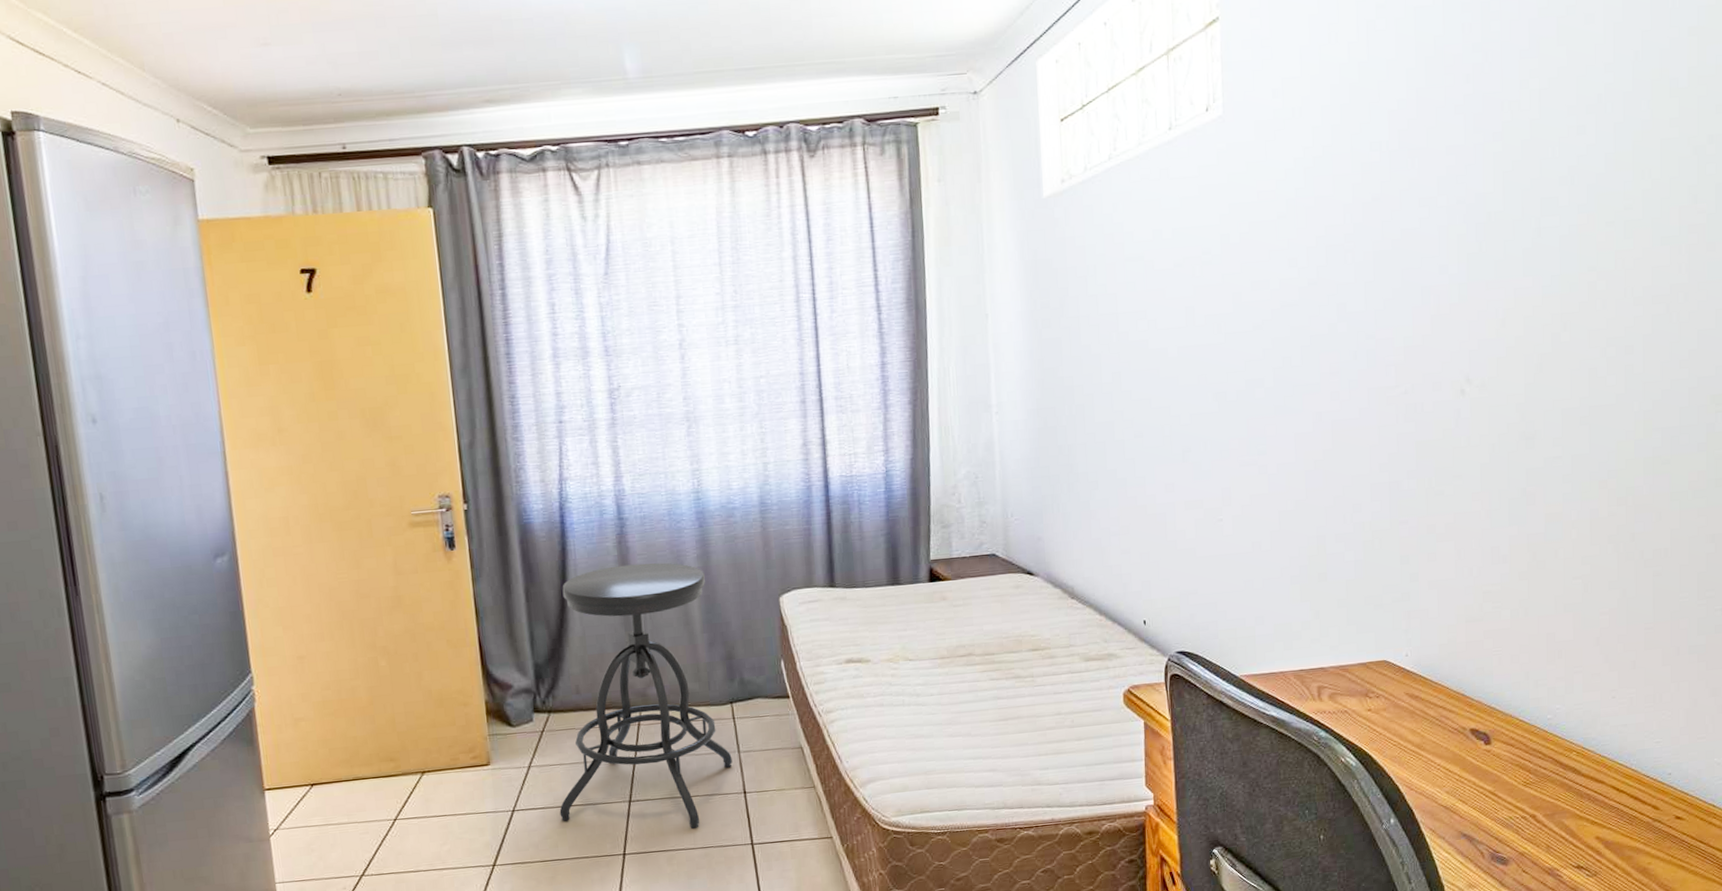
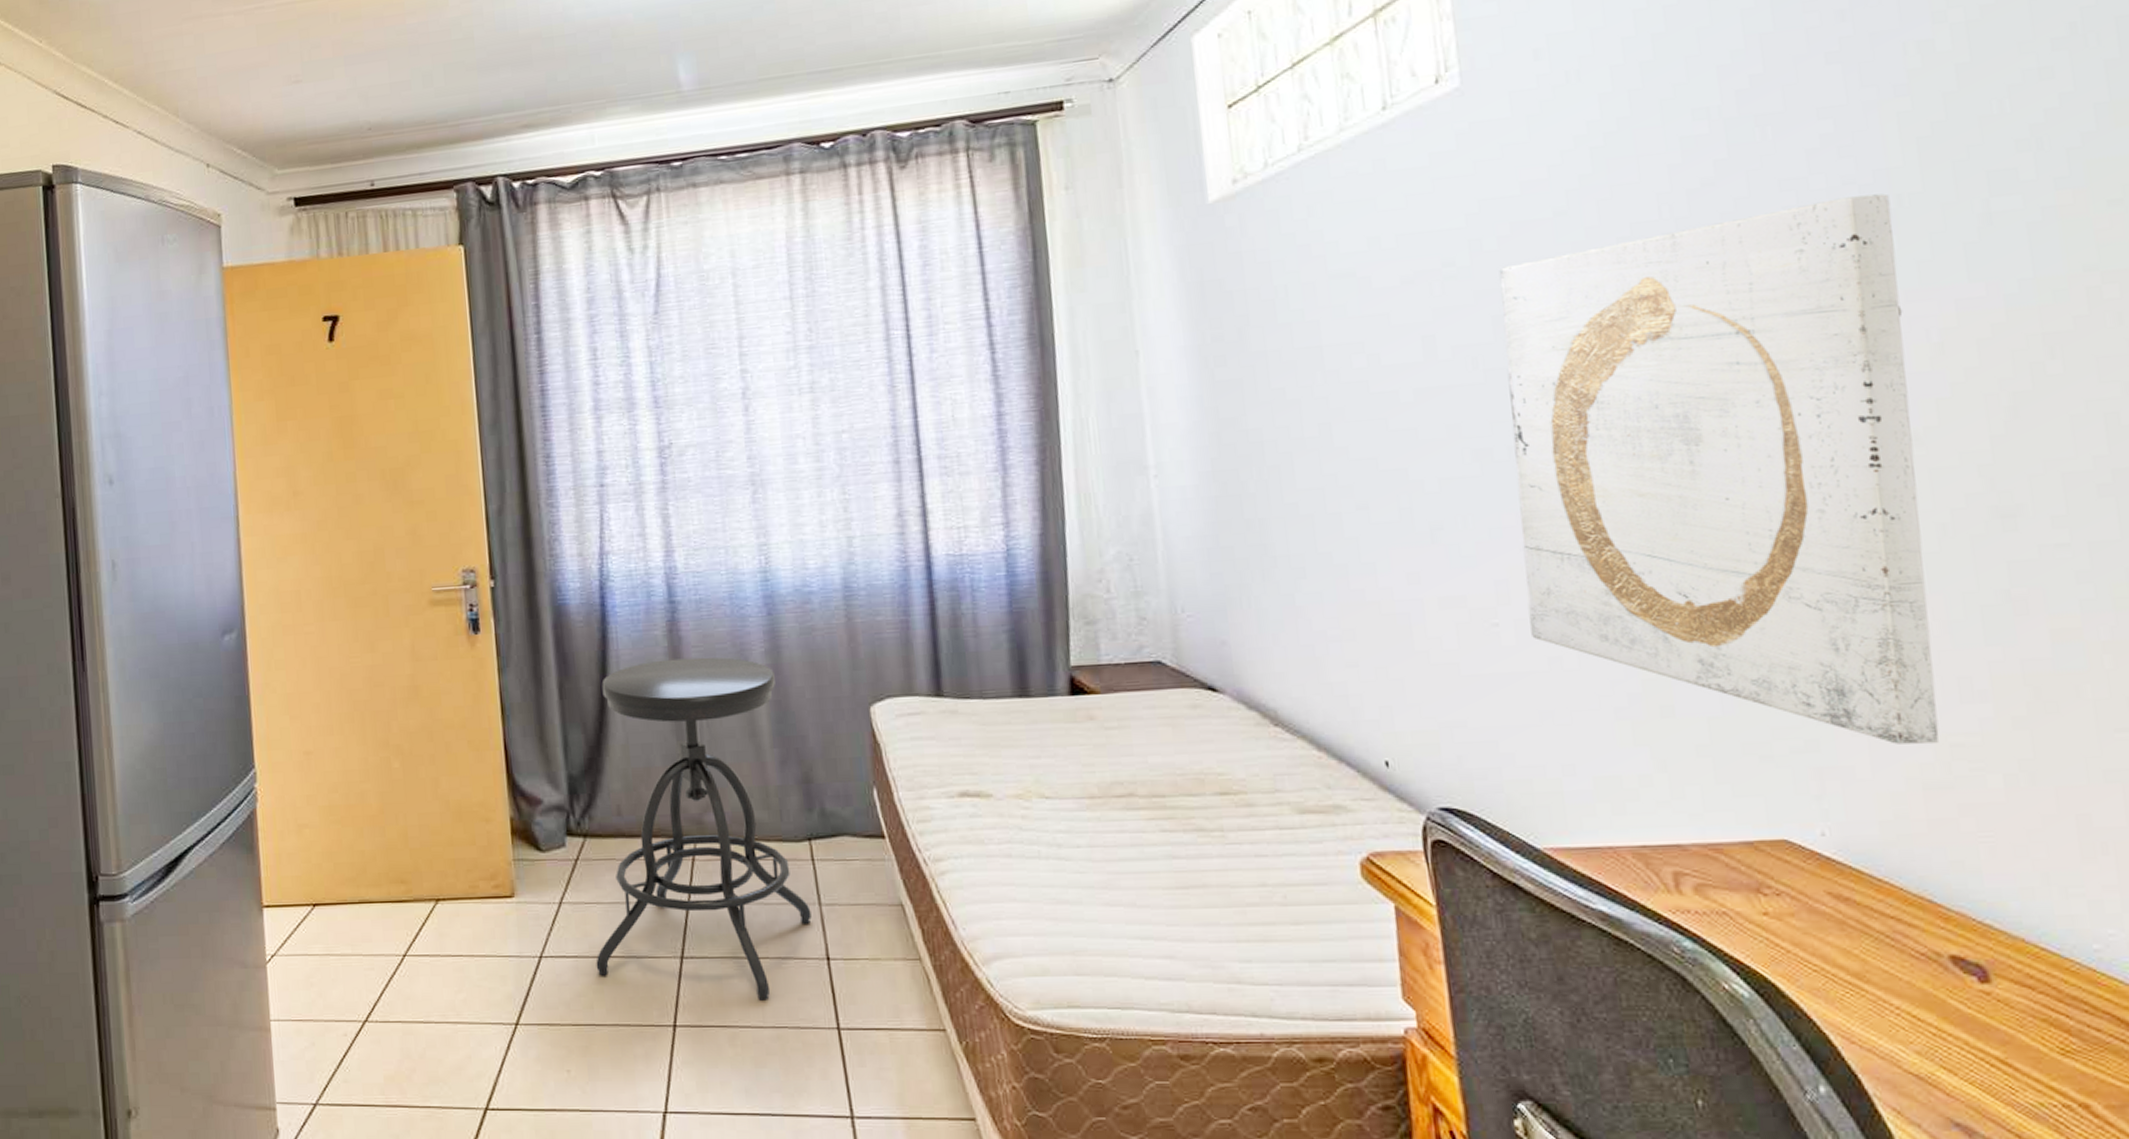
wall art: none [1239,211,1484,593] -> present [1499,193,1940,745]

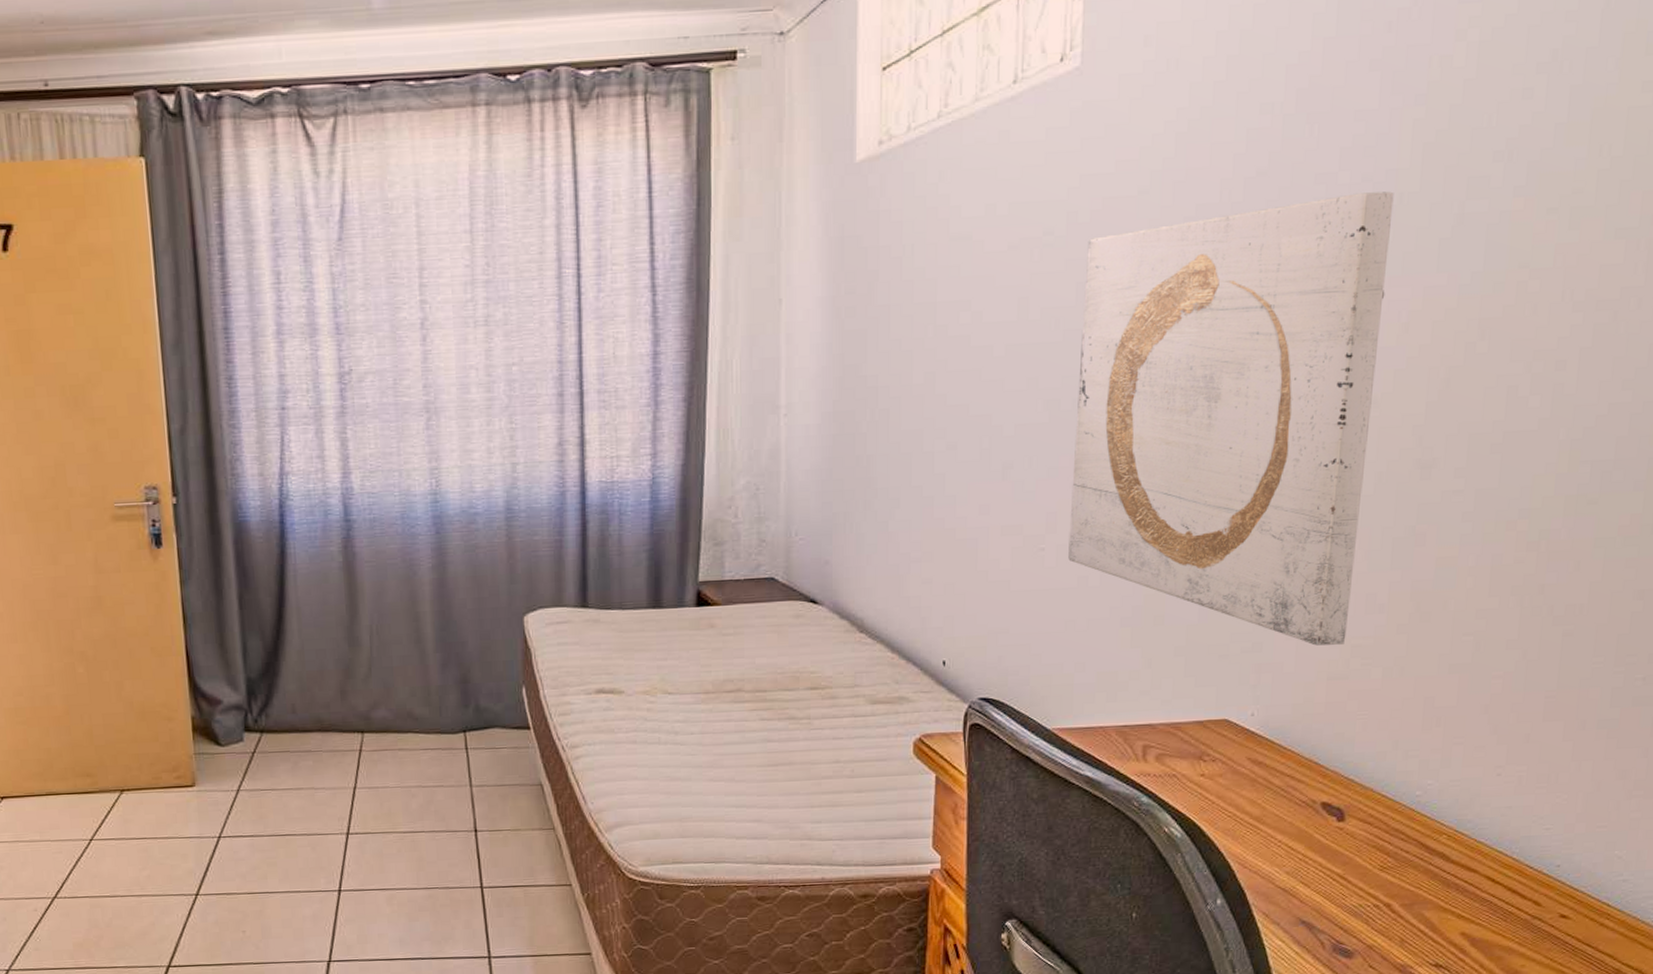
stool: present [595,657,812,1001] -> none [270,571,463,867]

